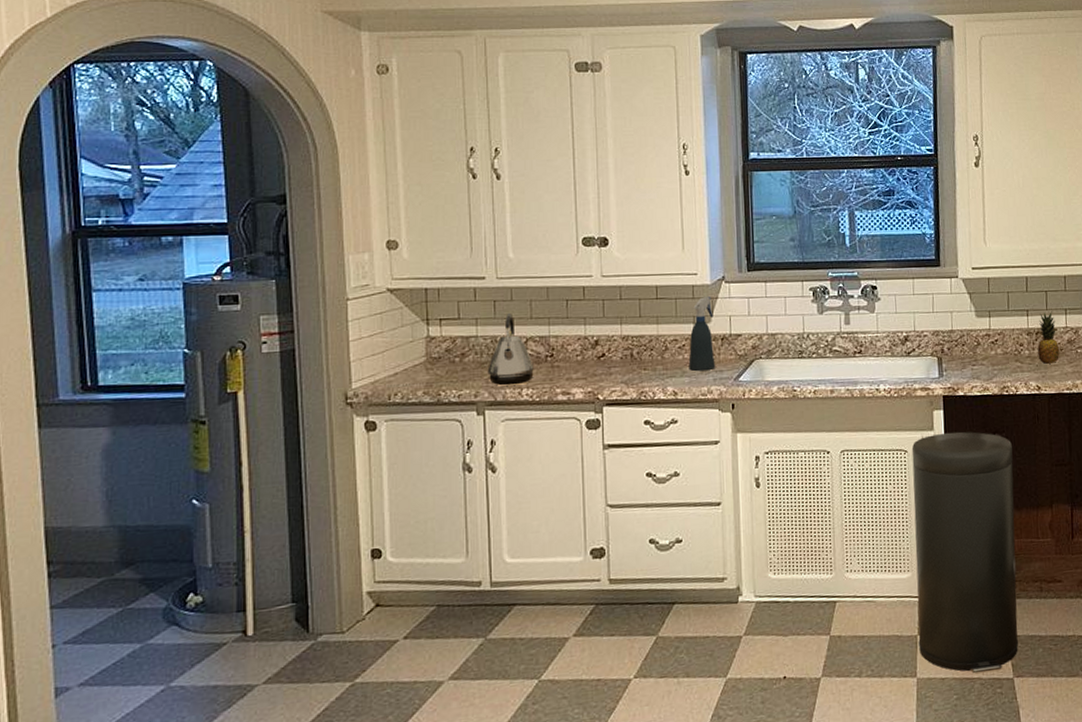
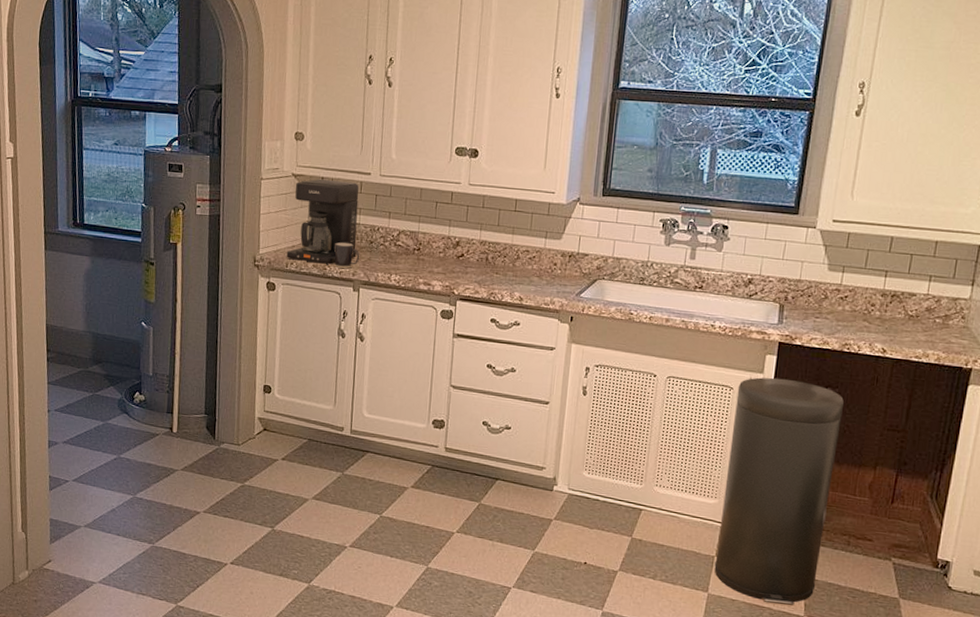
coffee maker: none [387,290,477,390] -> present [286,179,359,264]
mug: none [447,360,480,392] -> present [334,242,359,269]
kettle: present [487,312,535,386] -> none [365,206,404,271]
spray bottle: present [688,297,716,371] -> none [536,215,565,283]
fruit: present [1037,311,1060,364] -> none [889,276,917,329]

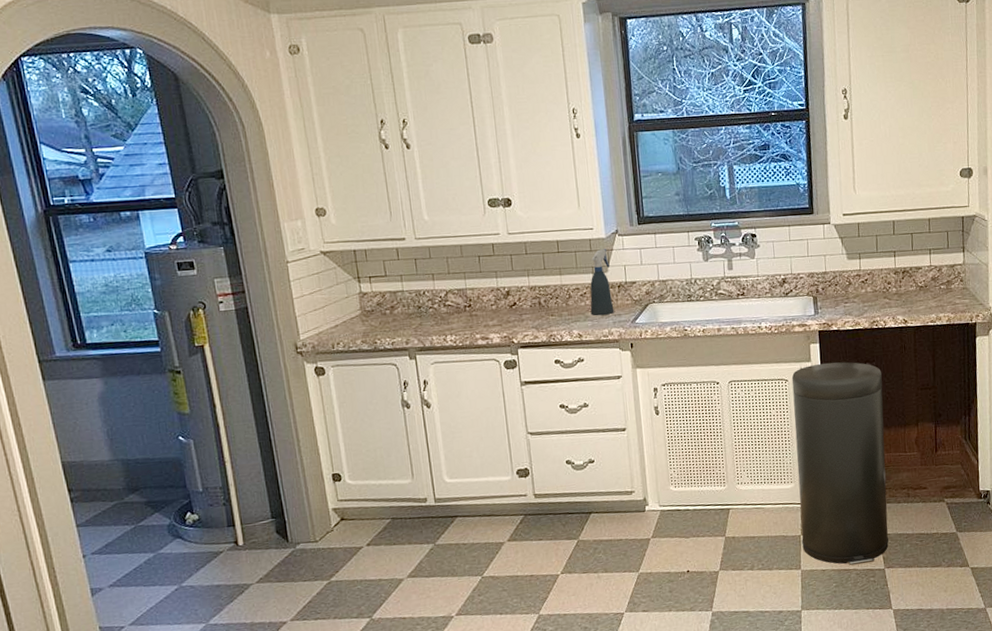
coffee maker: present [286,179,359,264] -> none [326,250,406,339]
mug: present [334,242,359,269] -> none [380,312,410,340]
spray bottle: none [536,215,565,283] -> present [590,249,614,315]

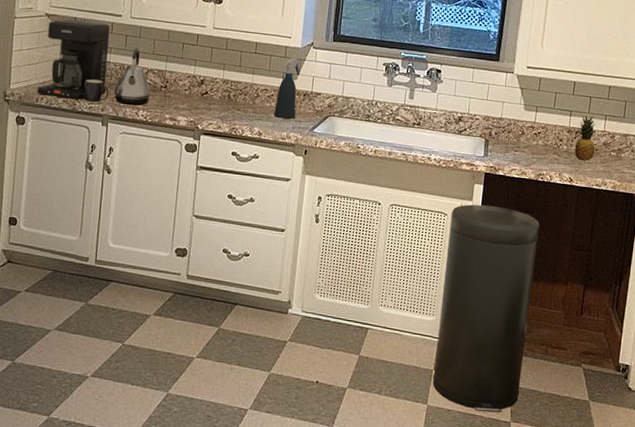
coffee maker: none [326,250,406,339] -> present [37,19,110,100]
mug: none [380,312,410,340] -> present [84,79,109,105]
kettle: none [415,269,456,334] -> present [114,46,152,107]
fruit: none [903,252,925,300] -> present [574,115,595,161]

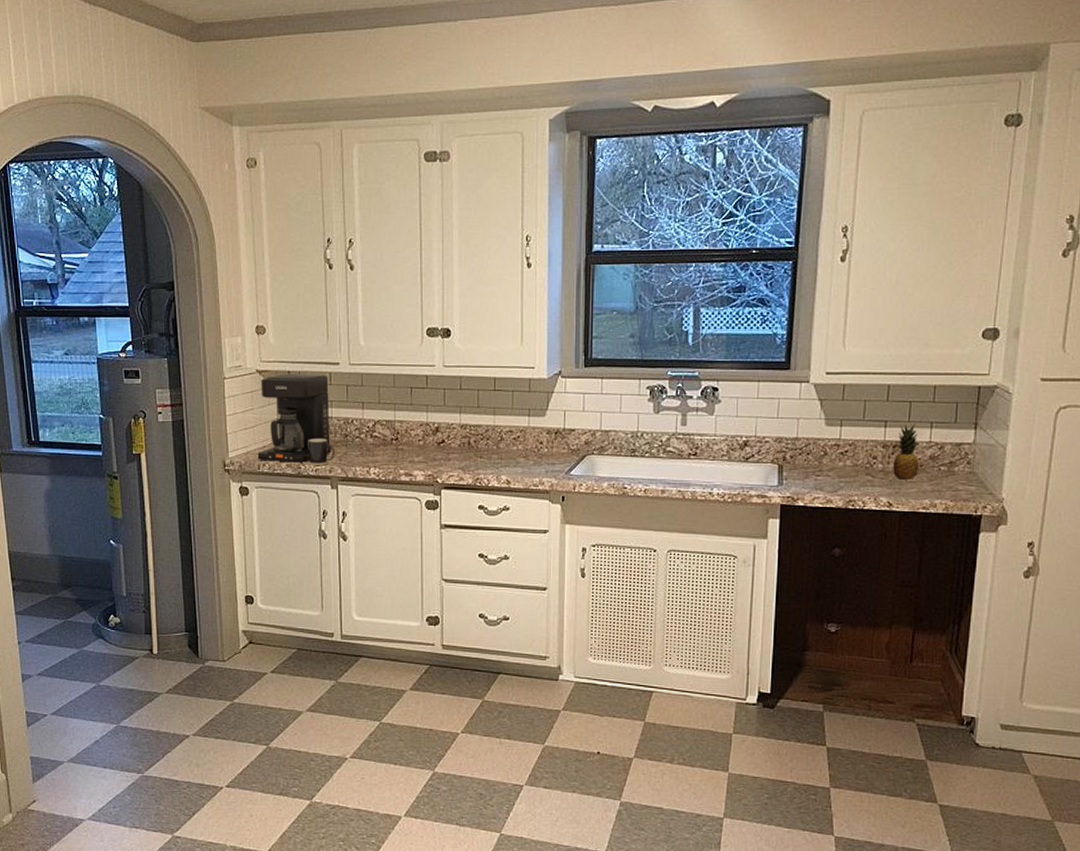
kettle: present [114,46,152,107] -> none [340,397,382,464]
spray bottle: present [274,57,300,119] -> none [522,391,548,462]
pedal bin: present [432,204,539,413] -> none [733,542,852,779]

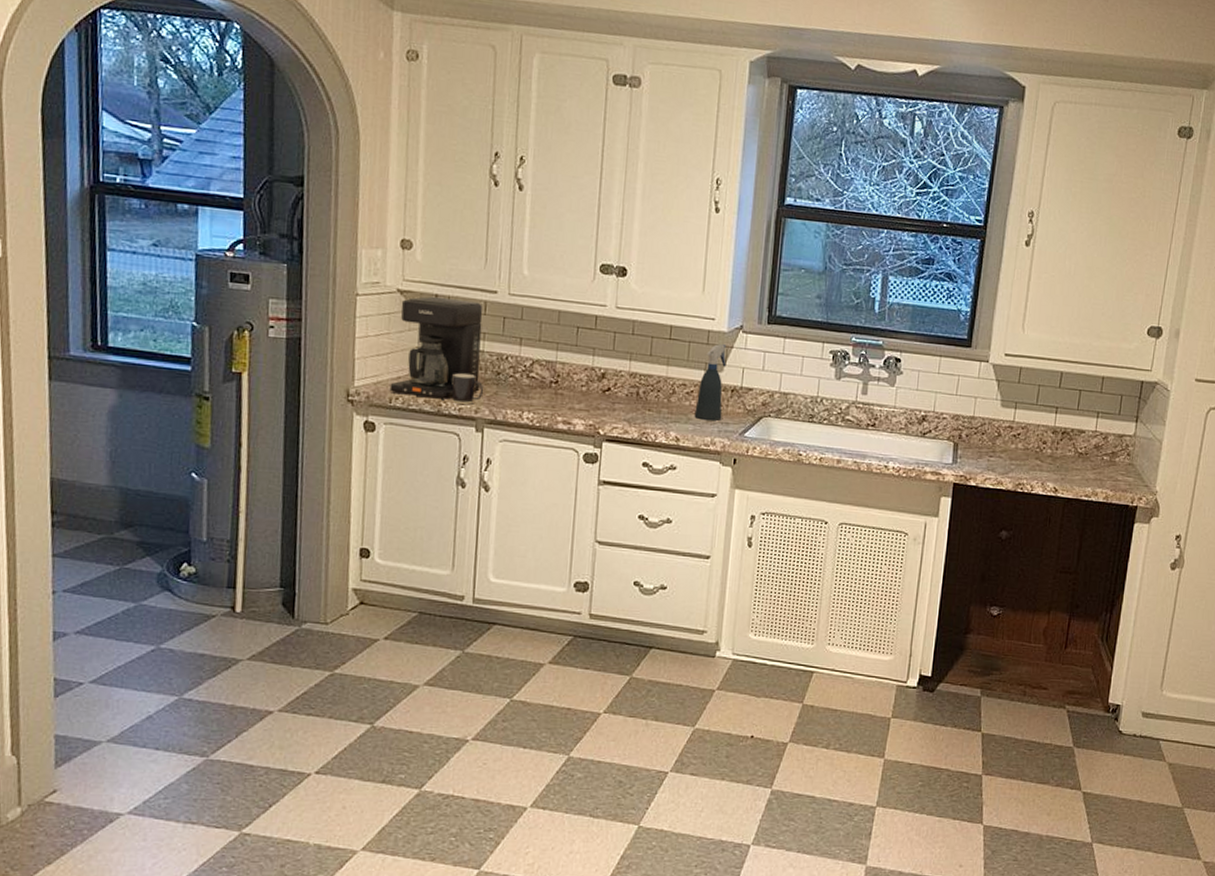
spray bottle: none [522,391,548,462] -> present [694,344,727,421]
fruit: present [892,424,920,480] -> none [1060,412,1085,467]

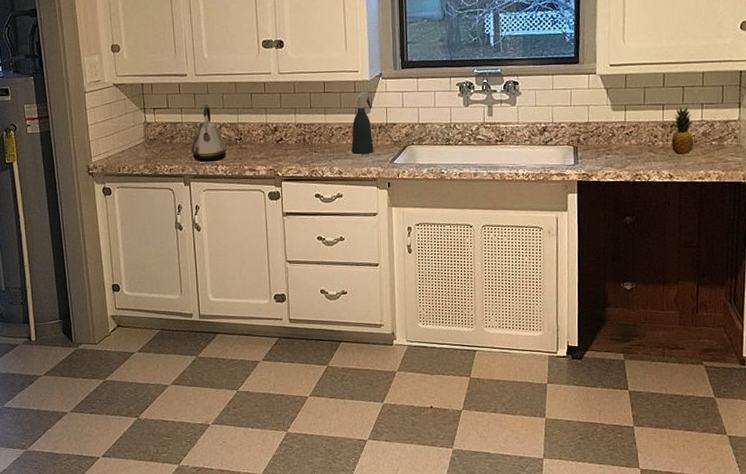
coffee maker: present [389,296,483,400] -> none [117,85,183,164]
mug: present [451,373,483,405] -> none [161,141,186,167]
kettle: none [490,331,539,407] -> present [191,103,228,163]
fruit: none [1060,412,1085,467] -> present [671,106,694,154]

